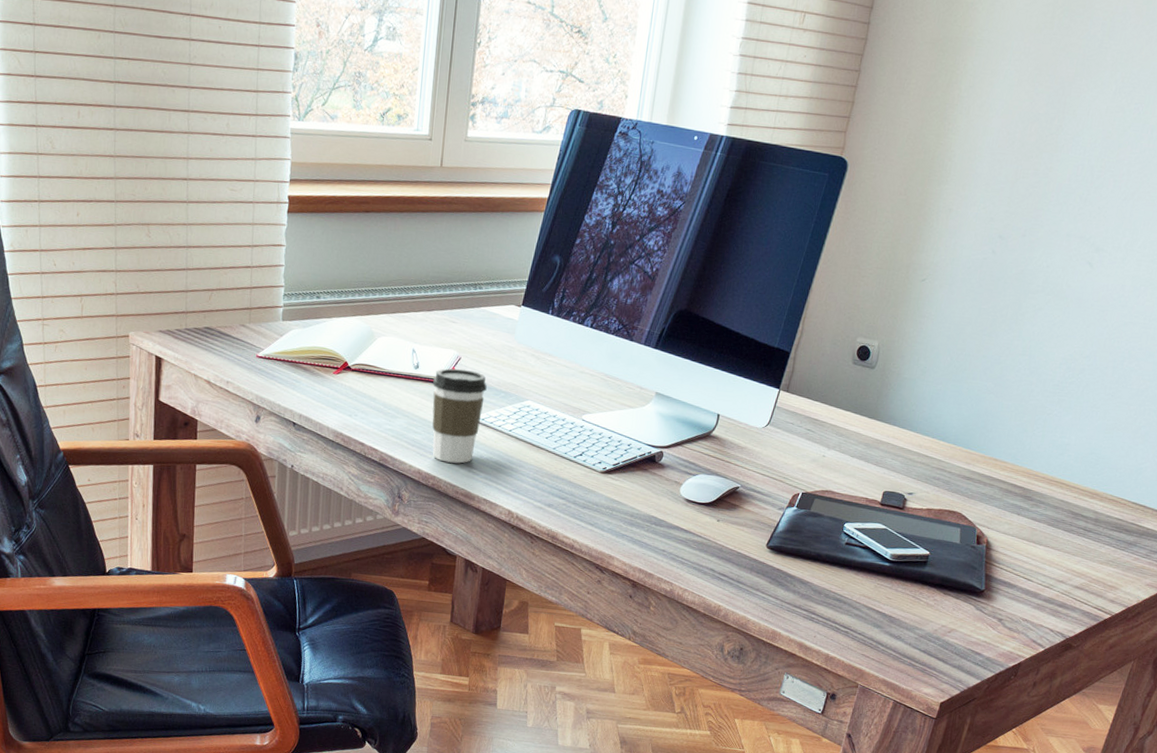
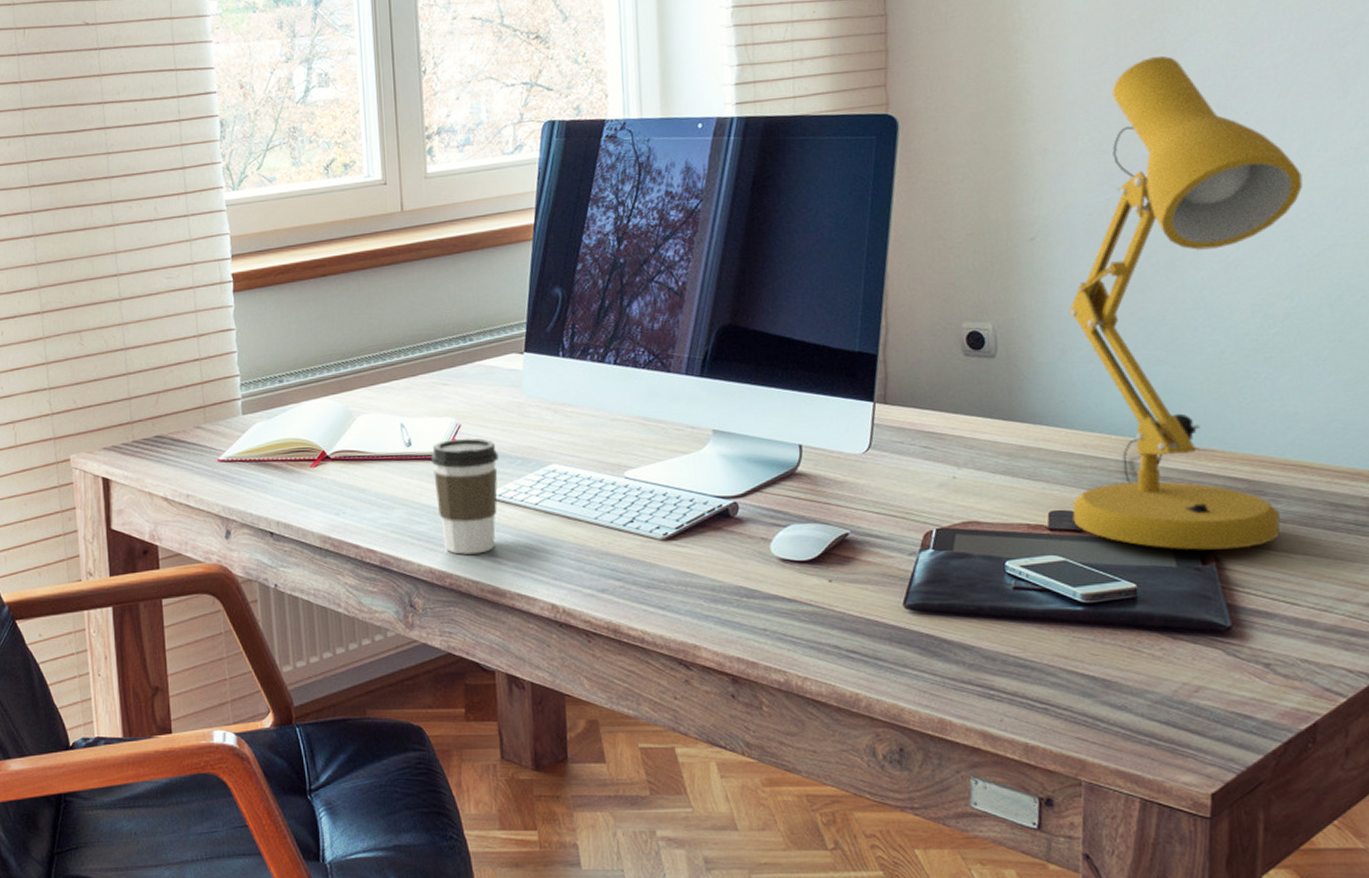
desk lamp: none [898,148,1123,536] -> present [1069,56,1303,550]

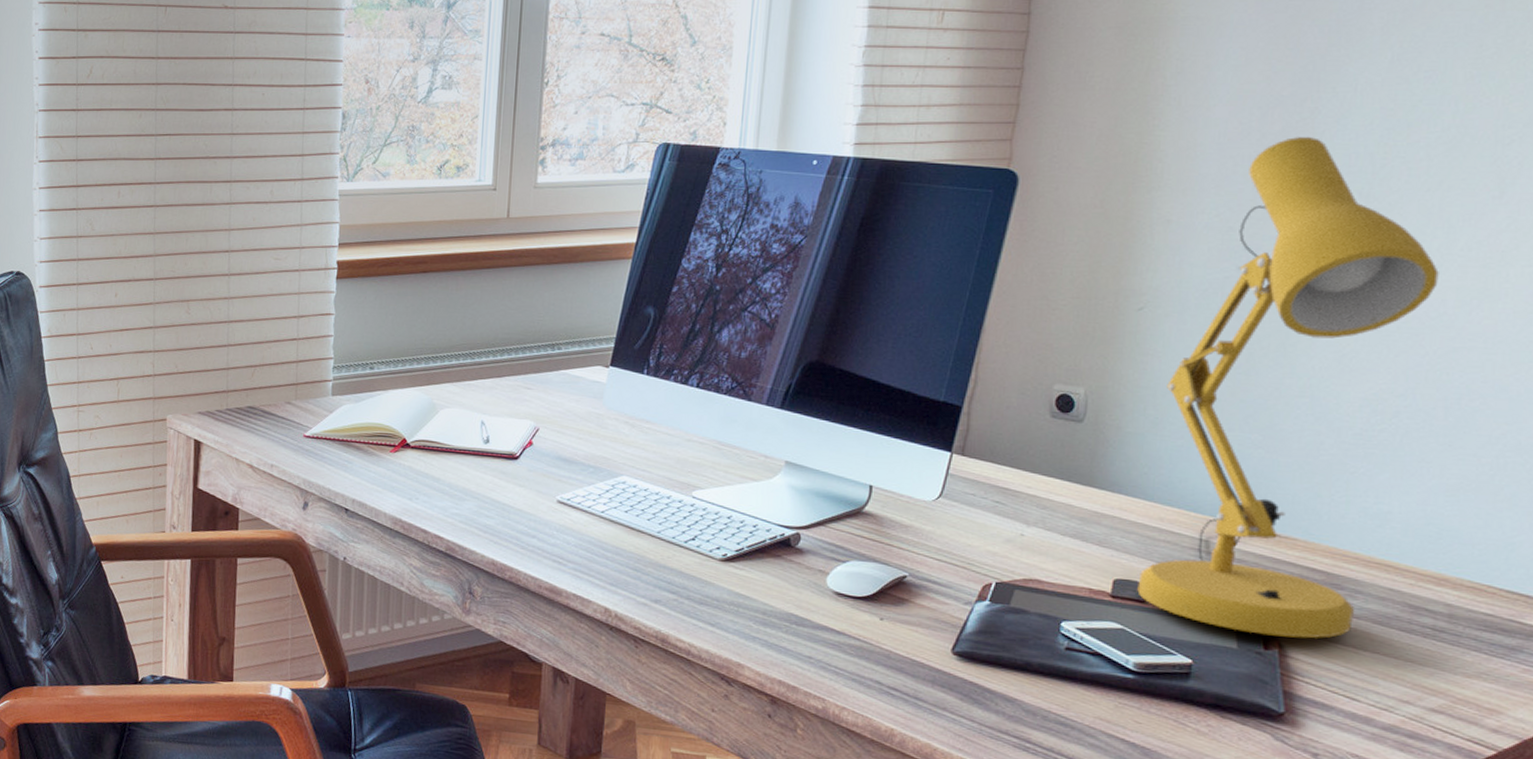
coffee cup: present [430,438,498,555] -> none [505,441,572,552]

